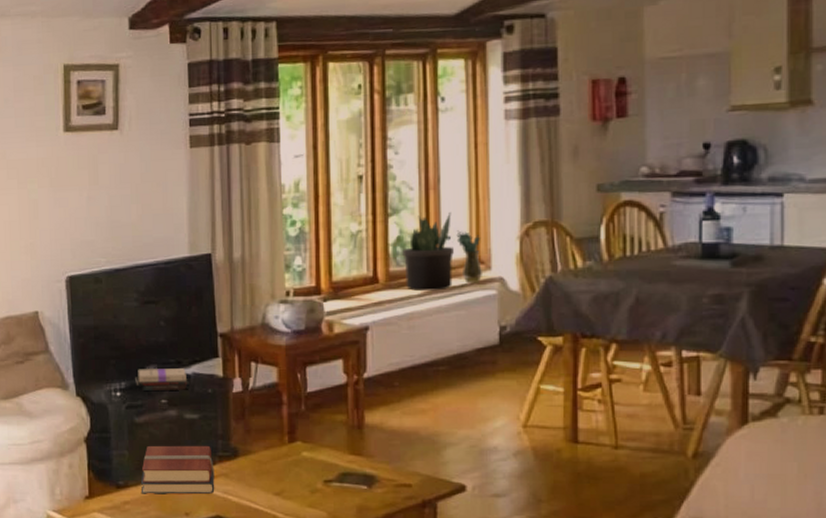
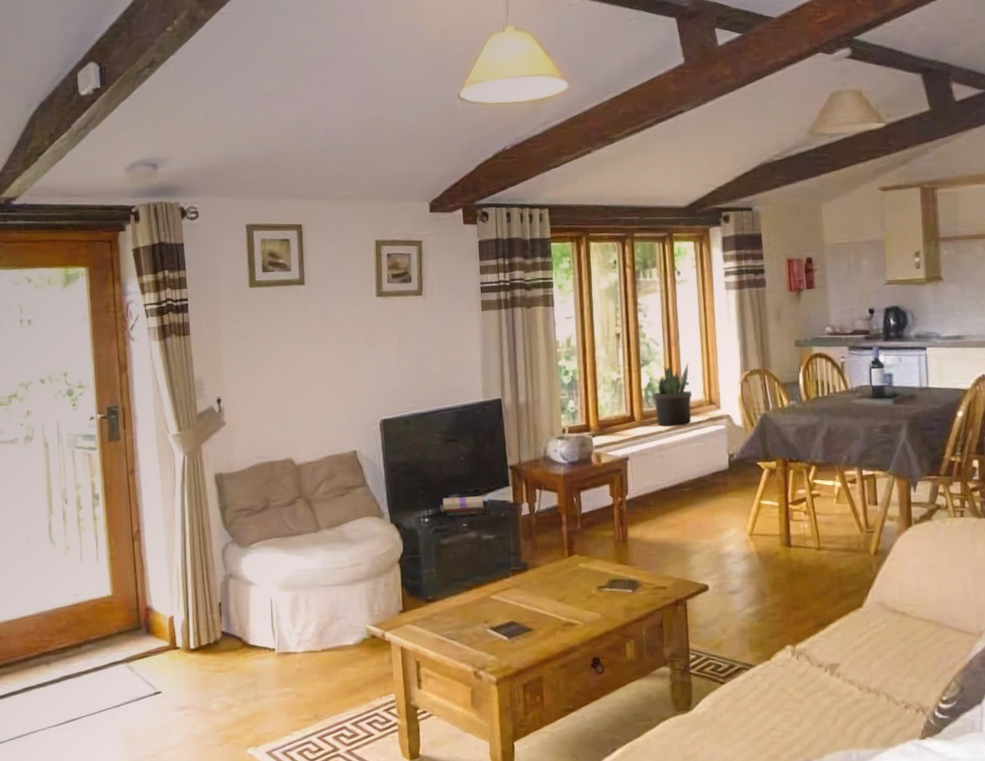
books: present [140,445,215,495] -> none [446,561,509,606]
vase: present [456,230,482,285] -> none [693,377,714,421]

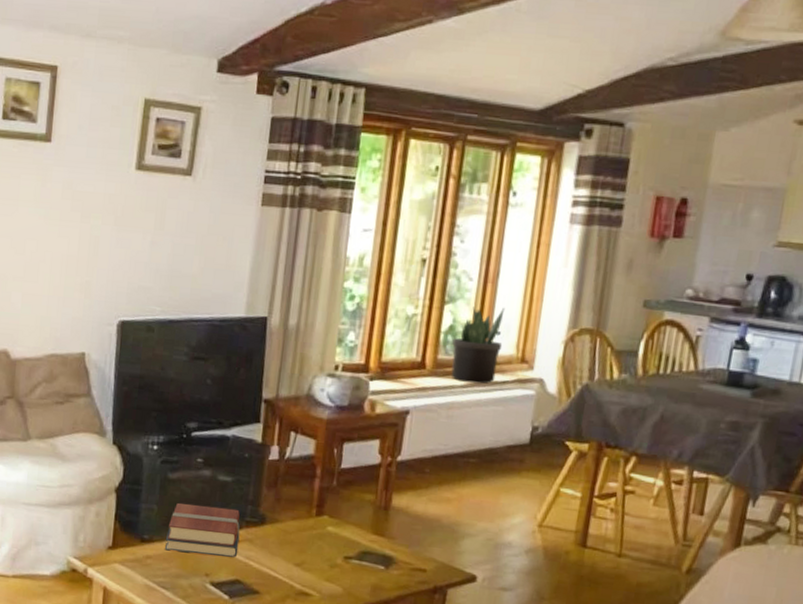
books: present [440,496,486,516] -> none [174,424,228,452]
books: none [446,561,509,606] -> present [164,503,241,558]

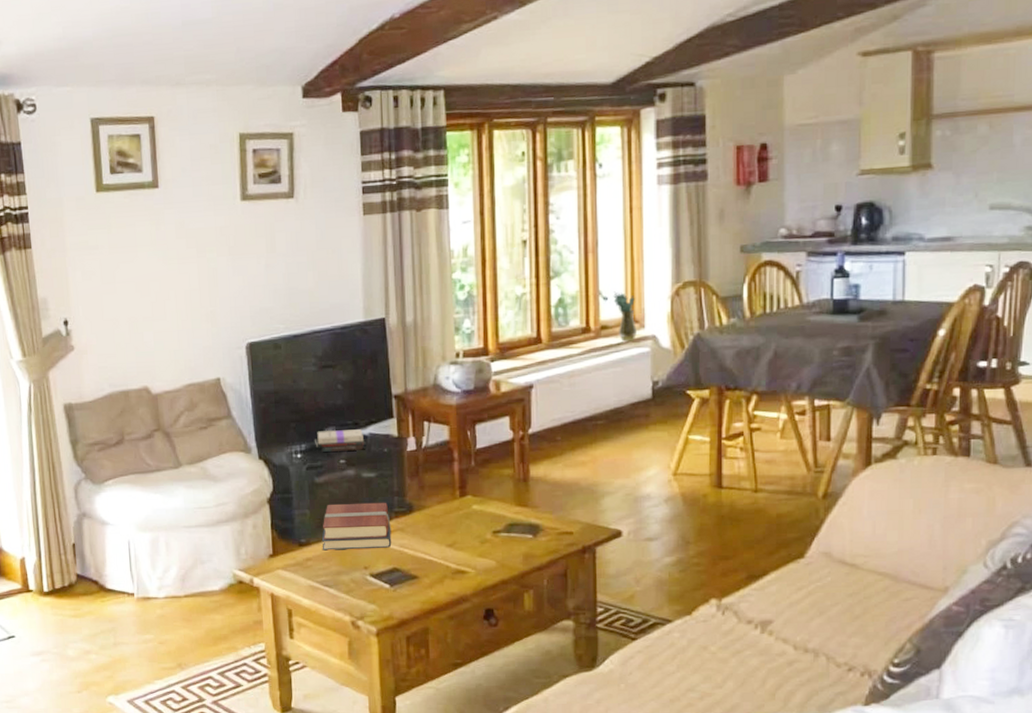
books: none [174,424,228,452] -> present [315,429,366,452]
planter: present [451,307,505,385] -> none [564,275,611,351]
vase: none [505,327,528,382] -> present [613,291,637,343]

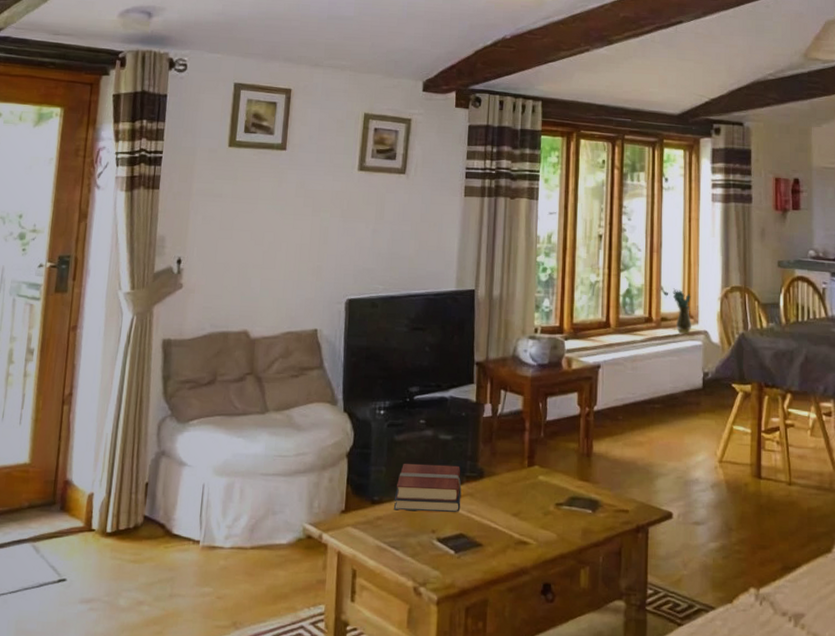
books: present [315,429,366,452] -> none [399,390,446,412]

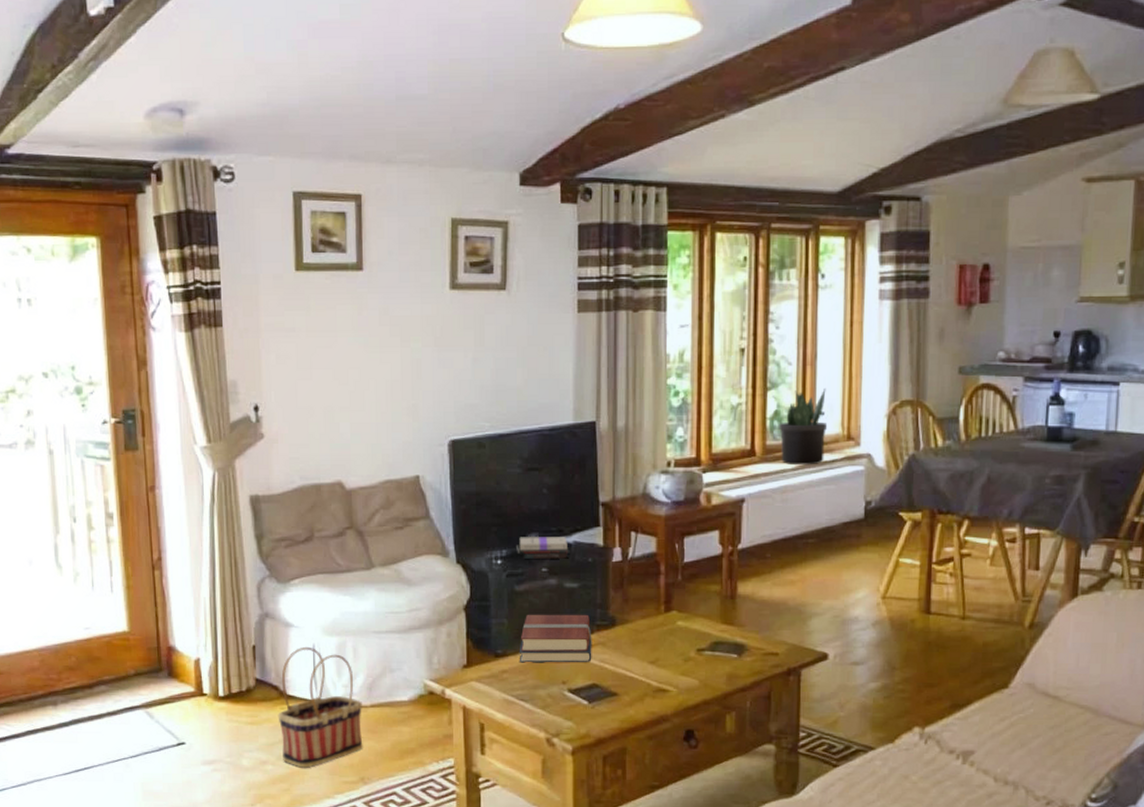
basket: none [159,485,243,610] -> present [278,646,363,768]
books: none [399,390,446,412] -> present [517,537,570,559]
planter: none [630,273,670,339] -> present [779,389,827,466]
vase: present [672,288,691,335] -> none [829,406,852,460]

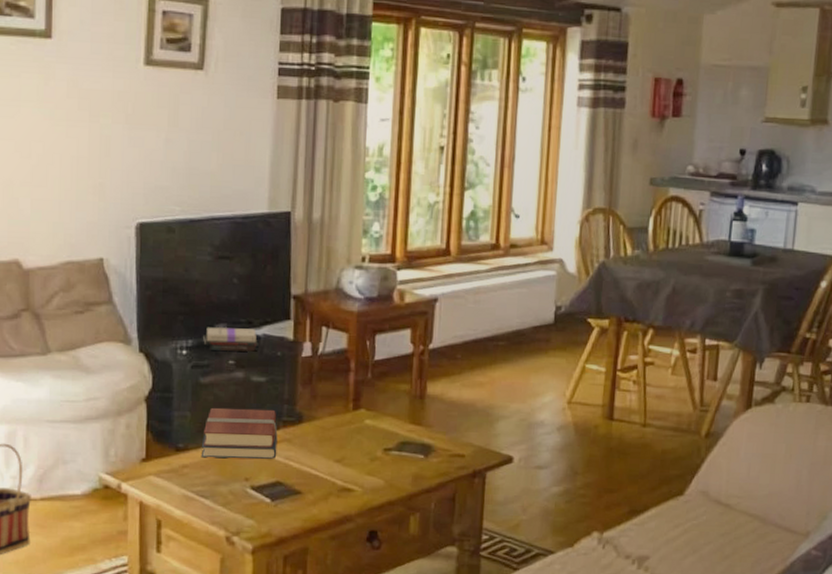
planter: present [779,389,827,466] -> none [474,192,522,268]

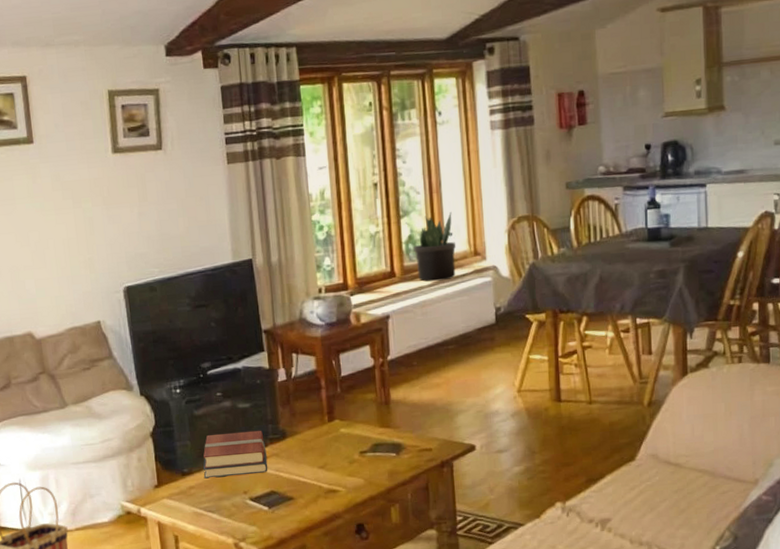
books: present [203,327,259,352] -> none [192,363,240,386]
planter: none [474,192,522,268] -> present [414,212,456,283]

